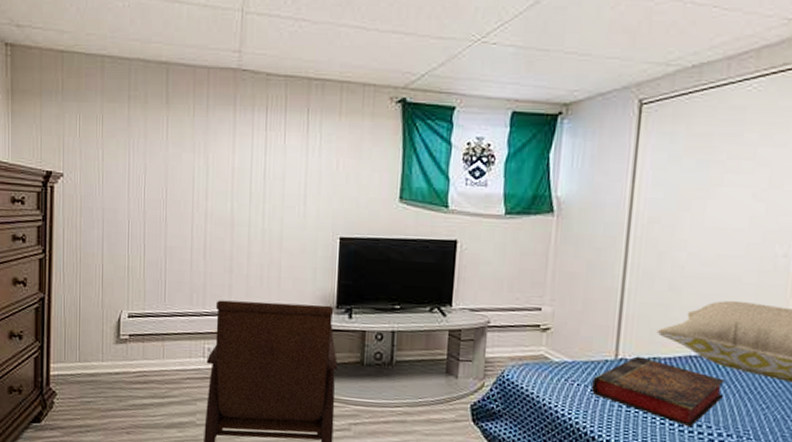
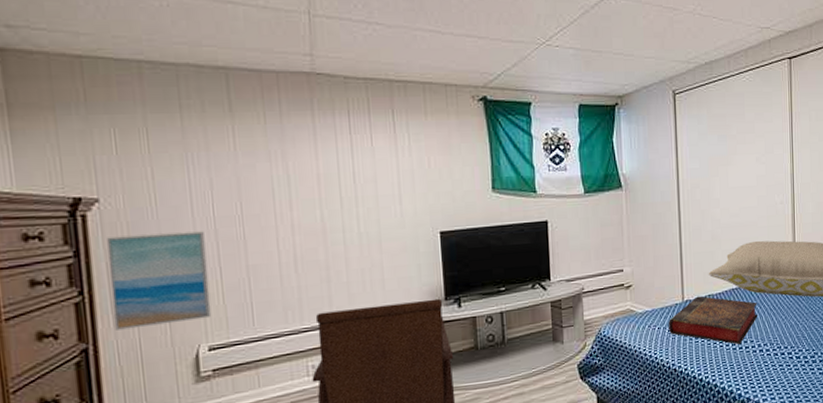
wall art: none [64,207,135,289] -> present [107,231,212,330]

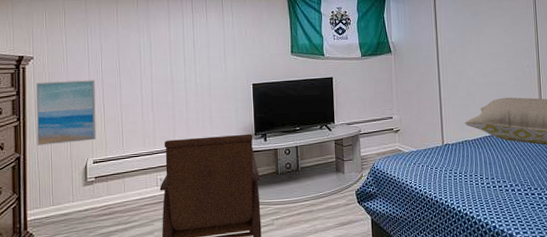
book: present [669,296,758,345] -> none [431,141,509,184]

